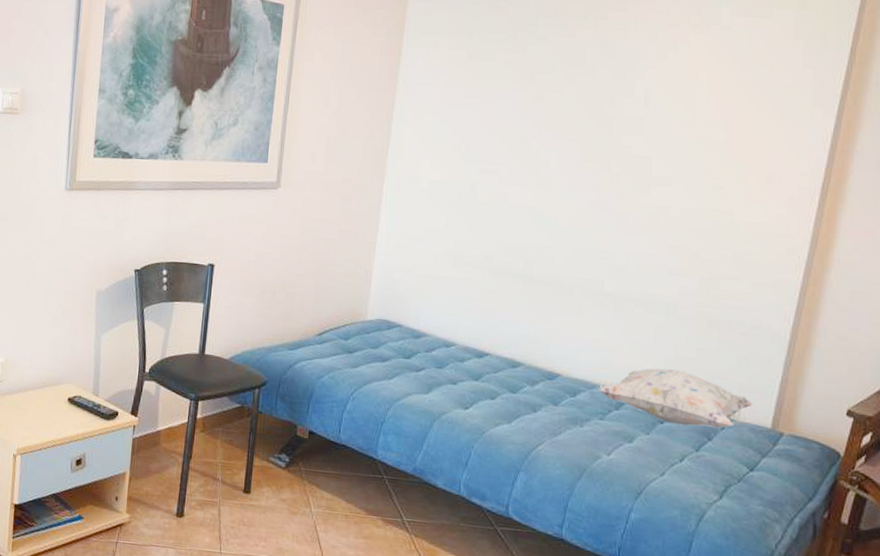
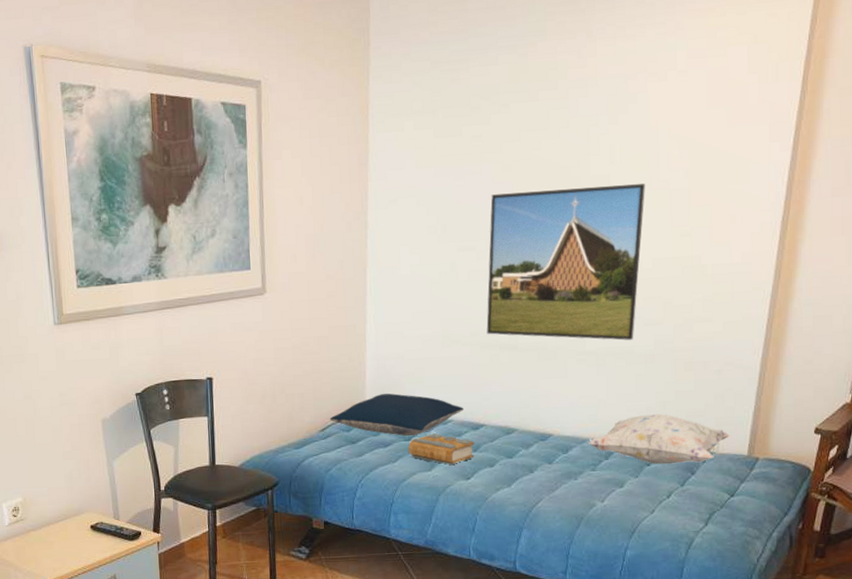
pillow: none [328,306,470,355] -> present [329,393,465,437]
book: none [406,354,478,391] -> present [408,433,475,465]
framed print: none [501,122,679,288] -> present [486,184,645,341]

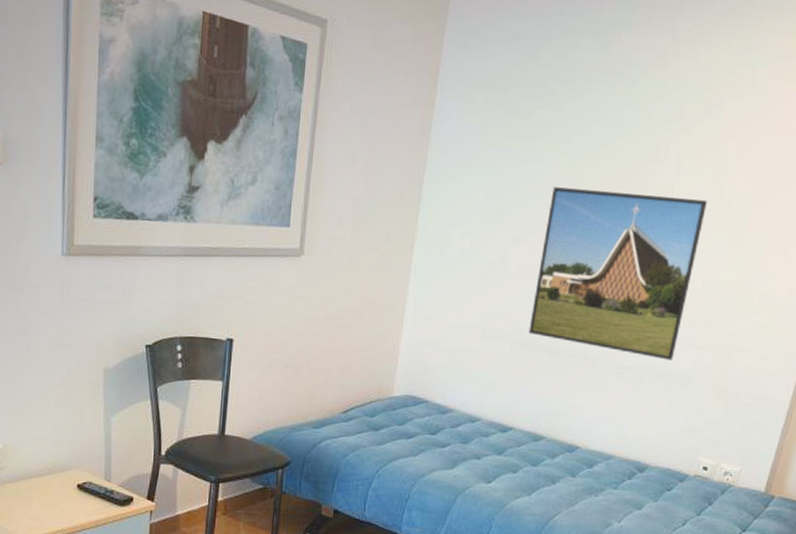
pillow: present [329,393,465,437] -> none [353,381,495,431]
book: present [408,433,475,465] -> none [432,430,502,466]
decorative pillow: present [588,414,730,465] -> none [613,438,751,494]

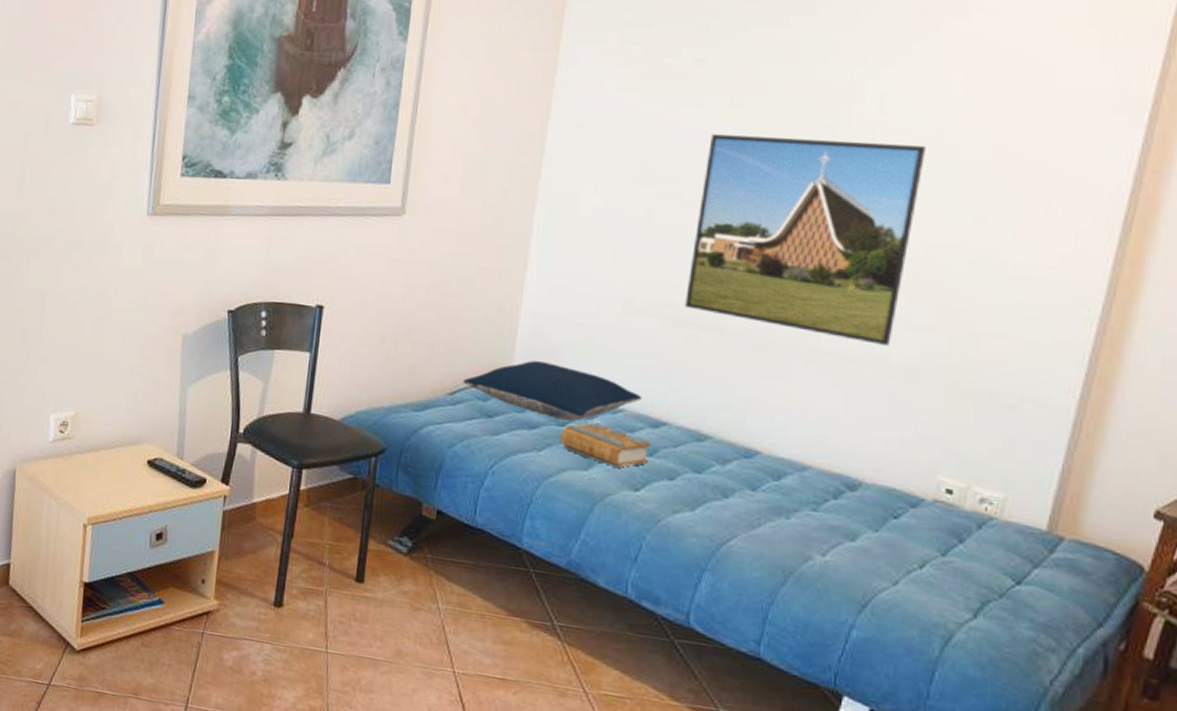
pillow: none [353,381,495,431] -> present [462,360,643,422]
book: none [432,430,502,466] -> present [560,422,652,468]

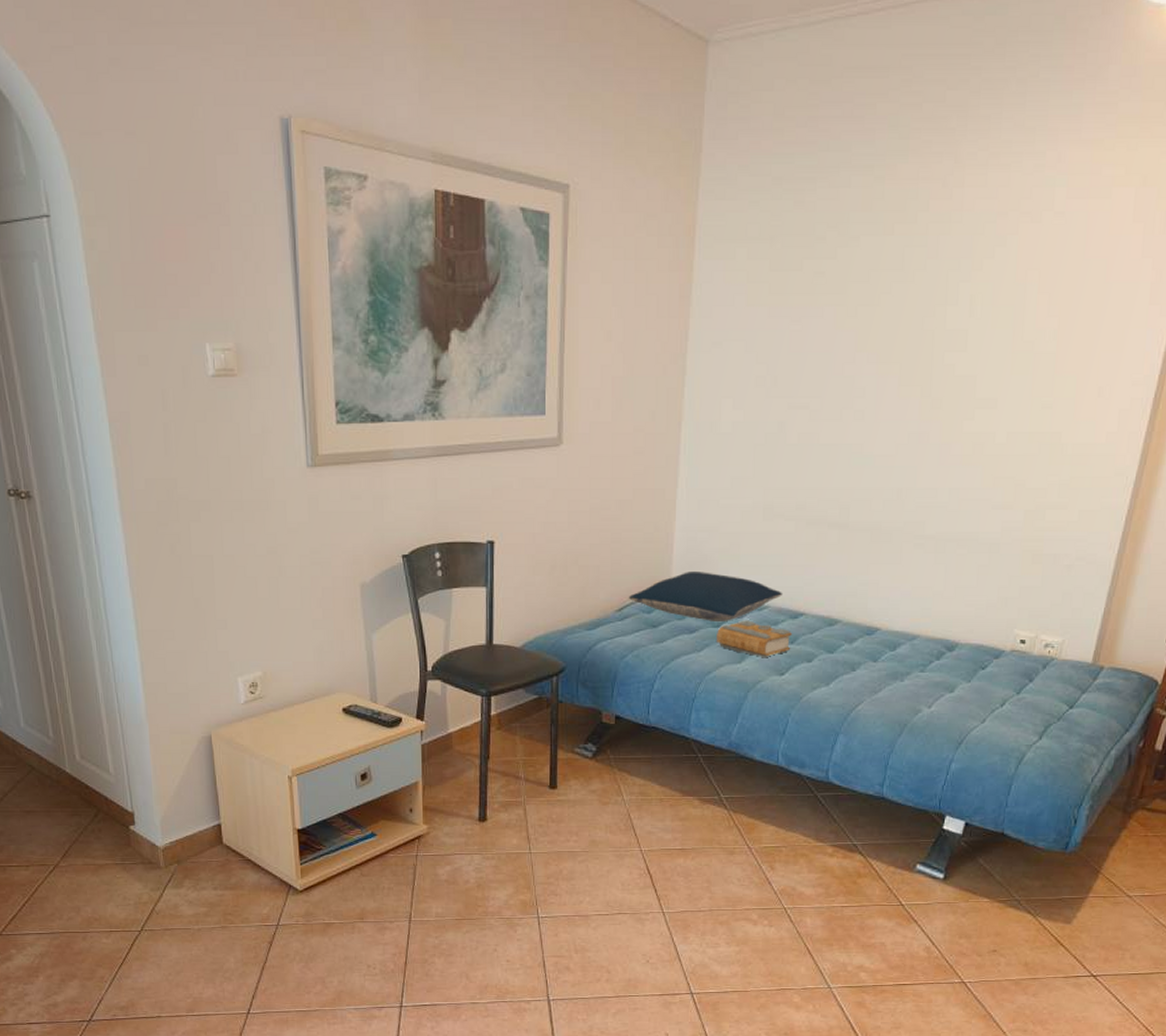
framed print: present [684,134,926,346] -> none [814,343,1006,525]

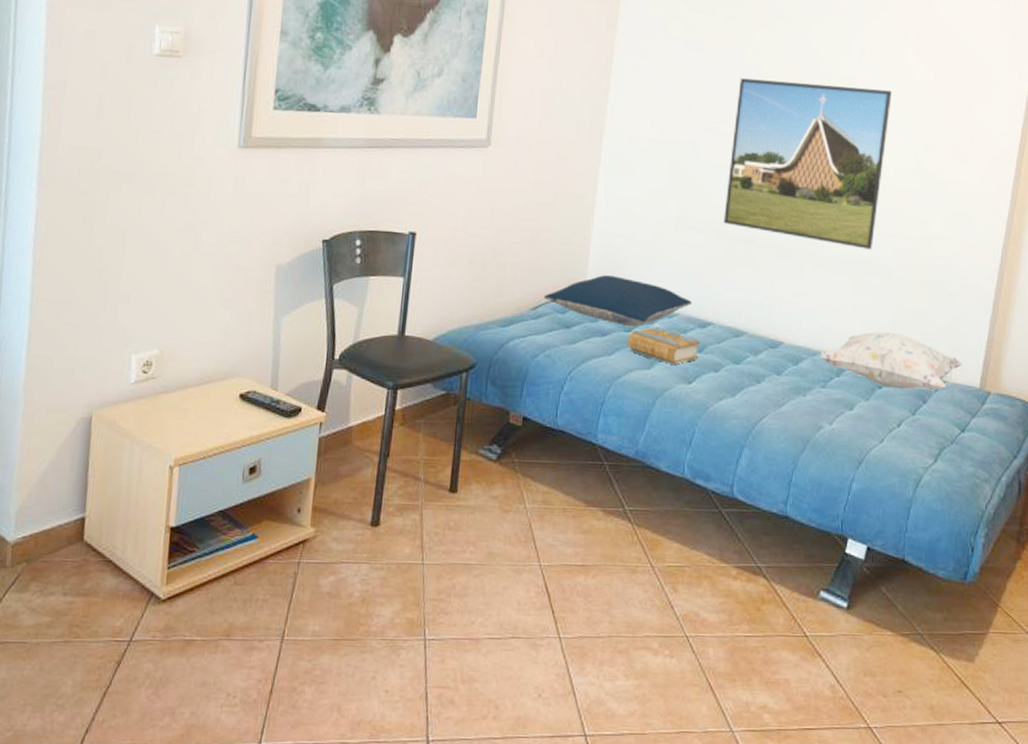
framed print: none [814,343,1006,525] -> present [723,78,892,250]
decorative pillow: none [918,612,1075,669] -> present [819,332,963,391]

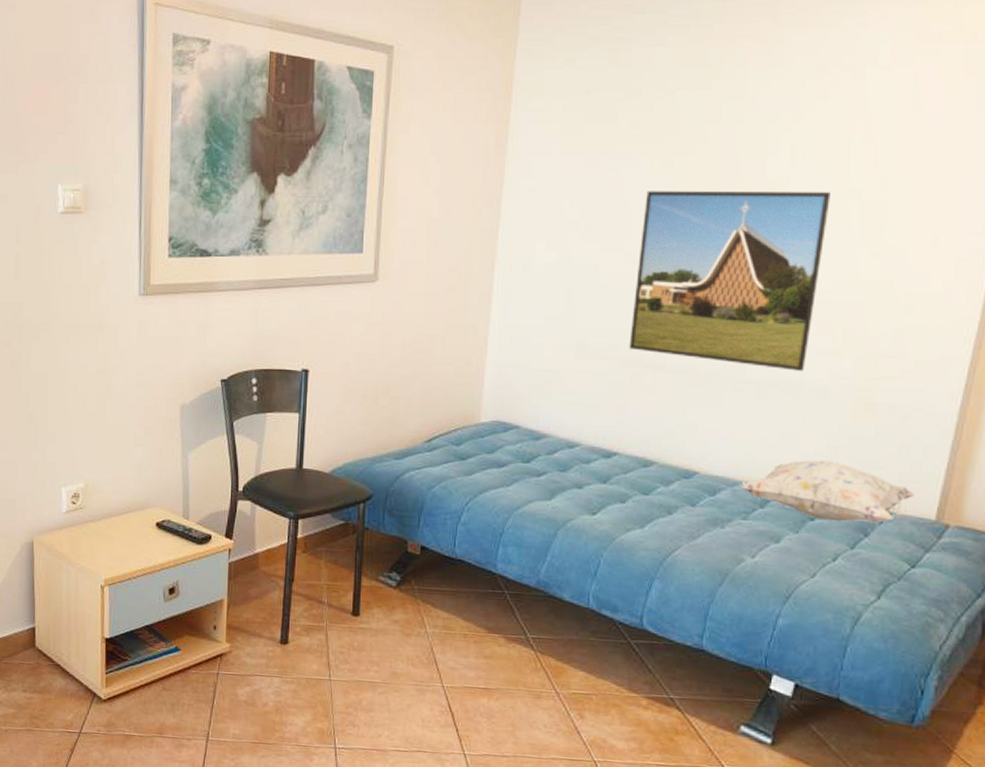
pillow: present [543,275,693,327] -> none [437,406,596,458]
book: present [627,326,701,365] -> none [526,457,606,495]

